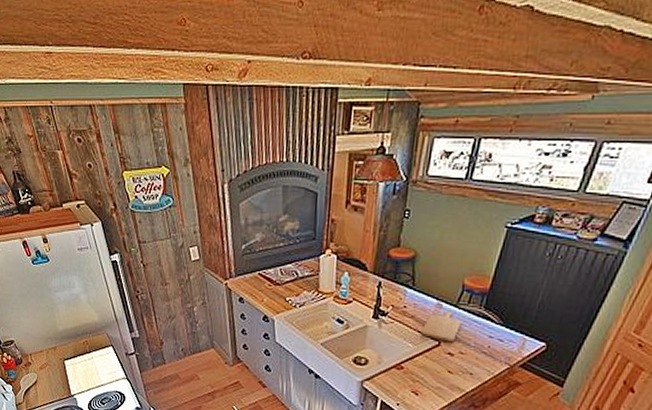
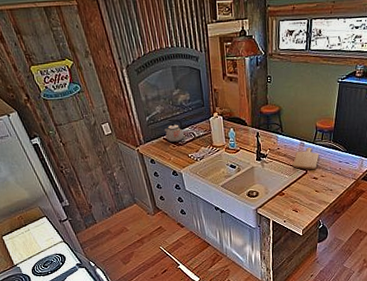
kettle: none [261,251,285,280] -> present [165,119,184,142]

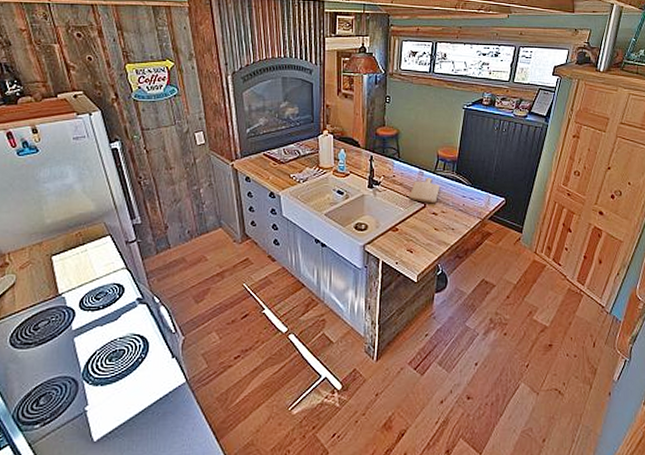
kettle: present [165,119,184,142] -> none [266,134,287,159]

